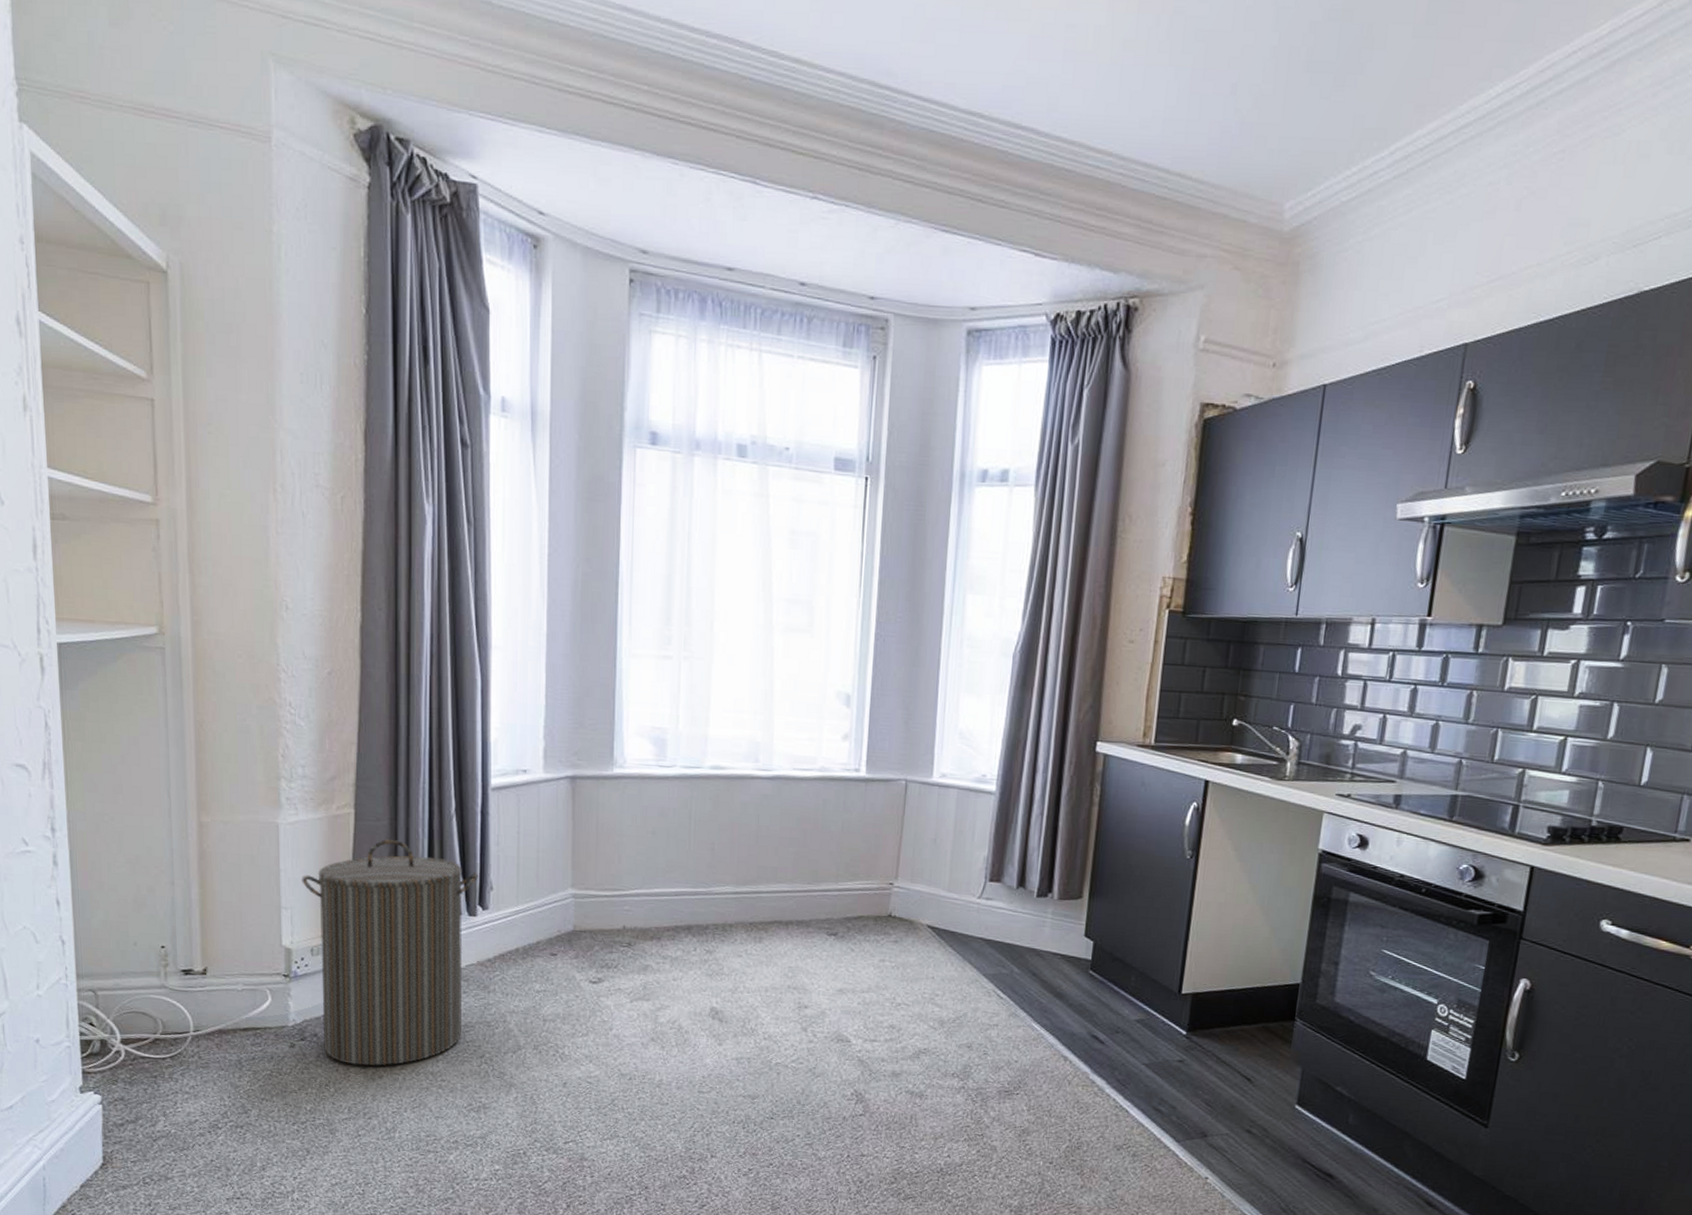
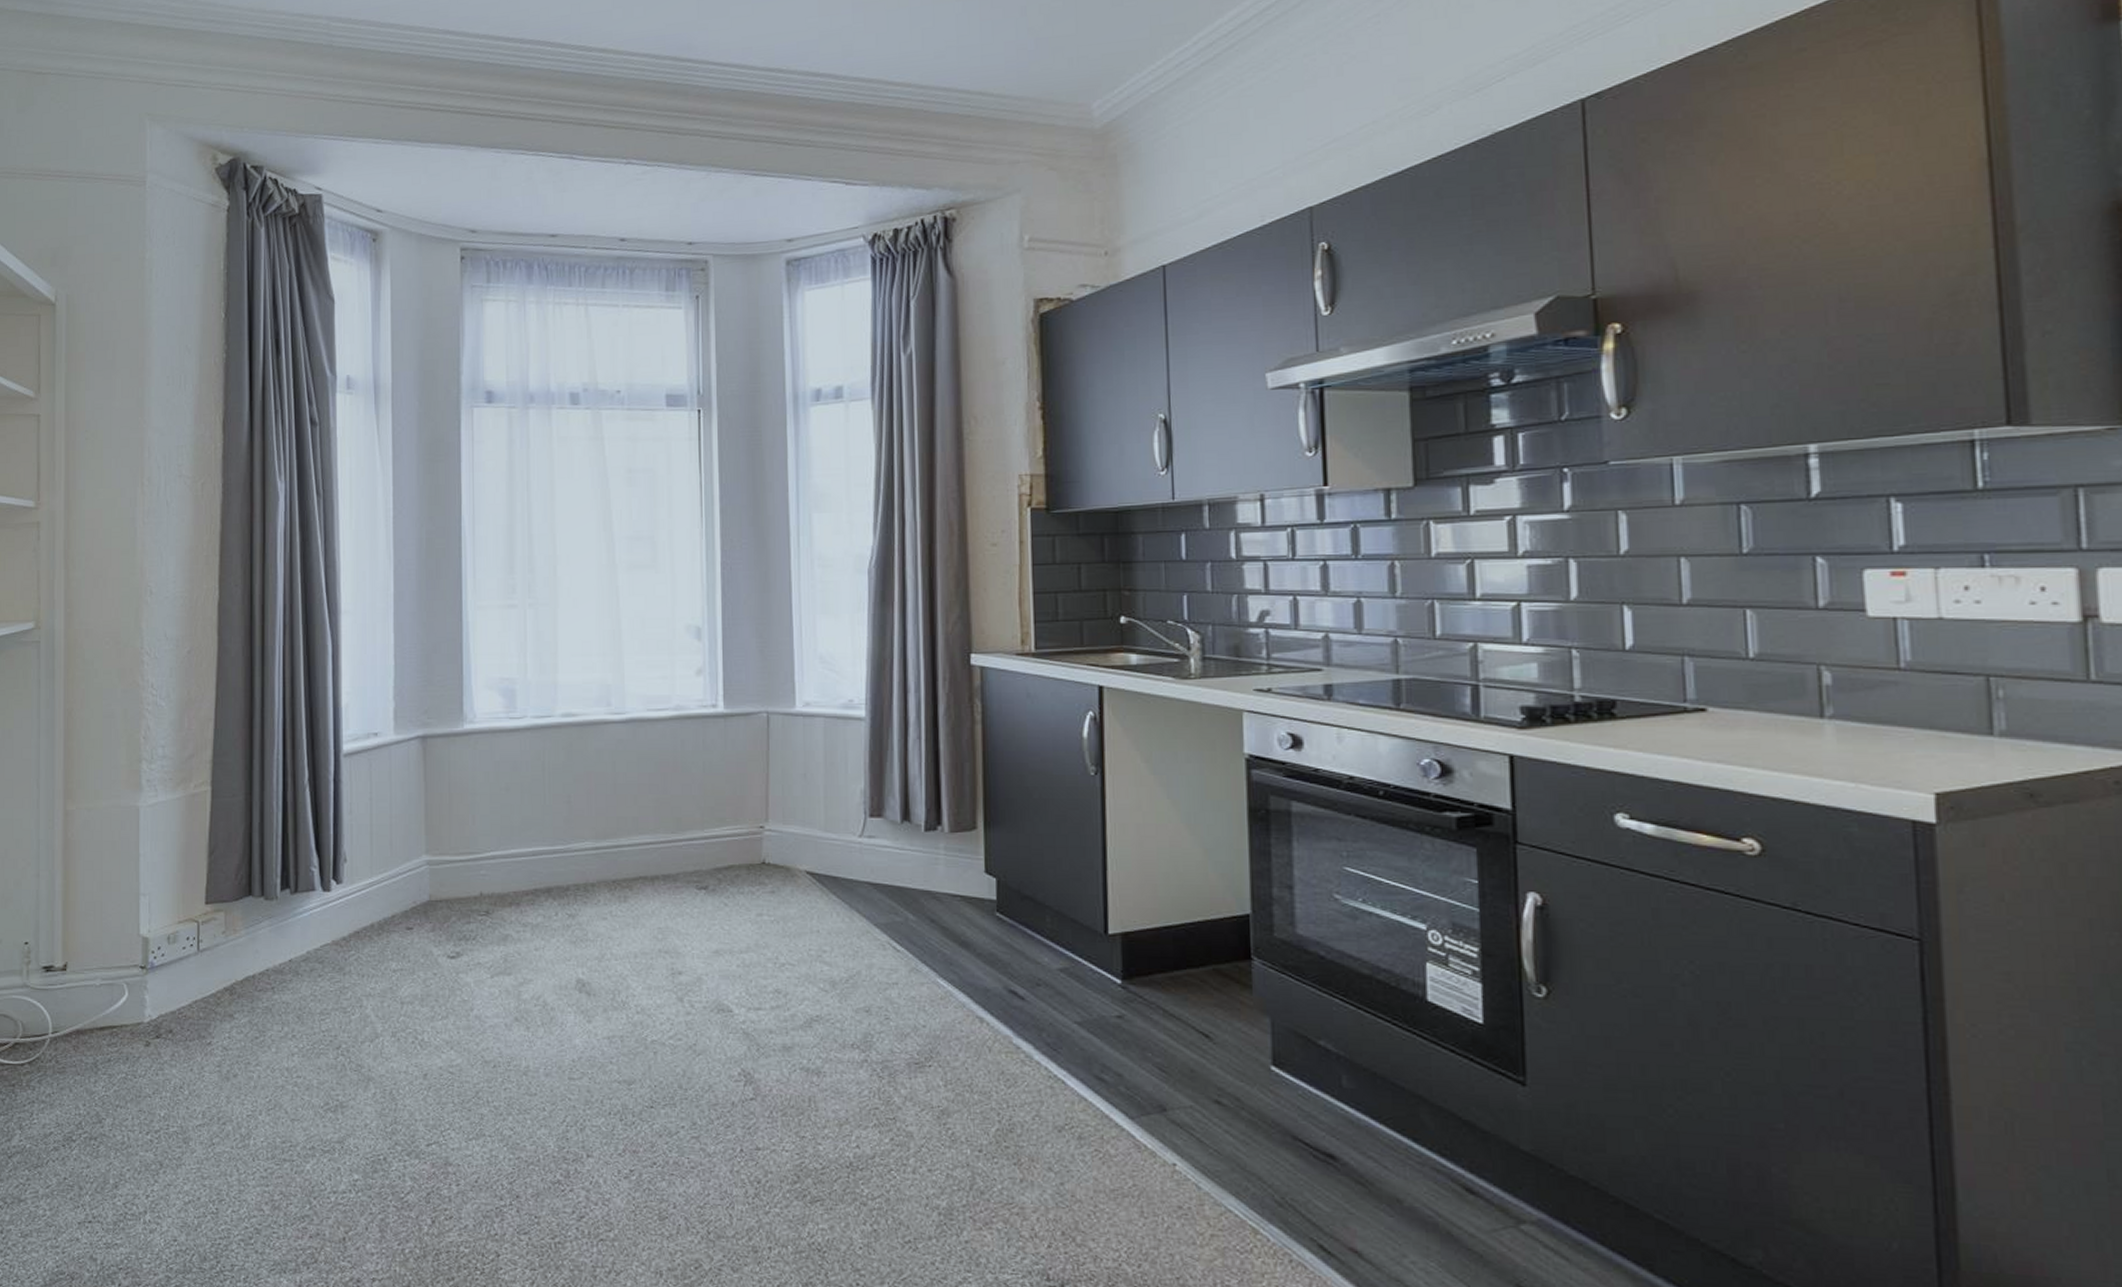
laundry hamper: present [302,839,479,1067] -> none [160,815,333,1064]

